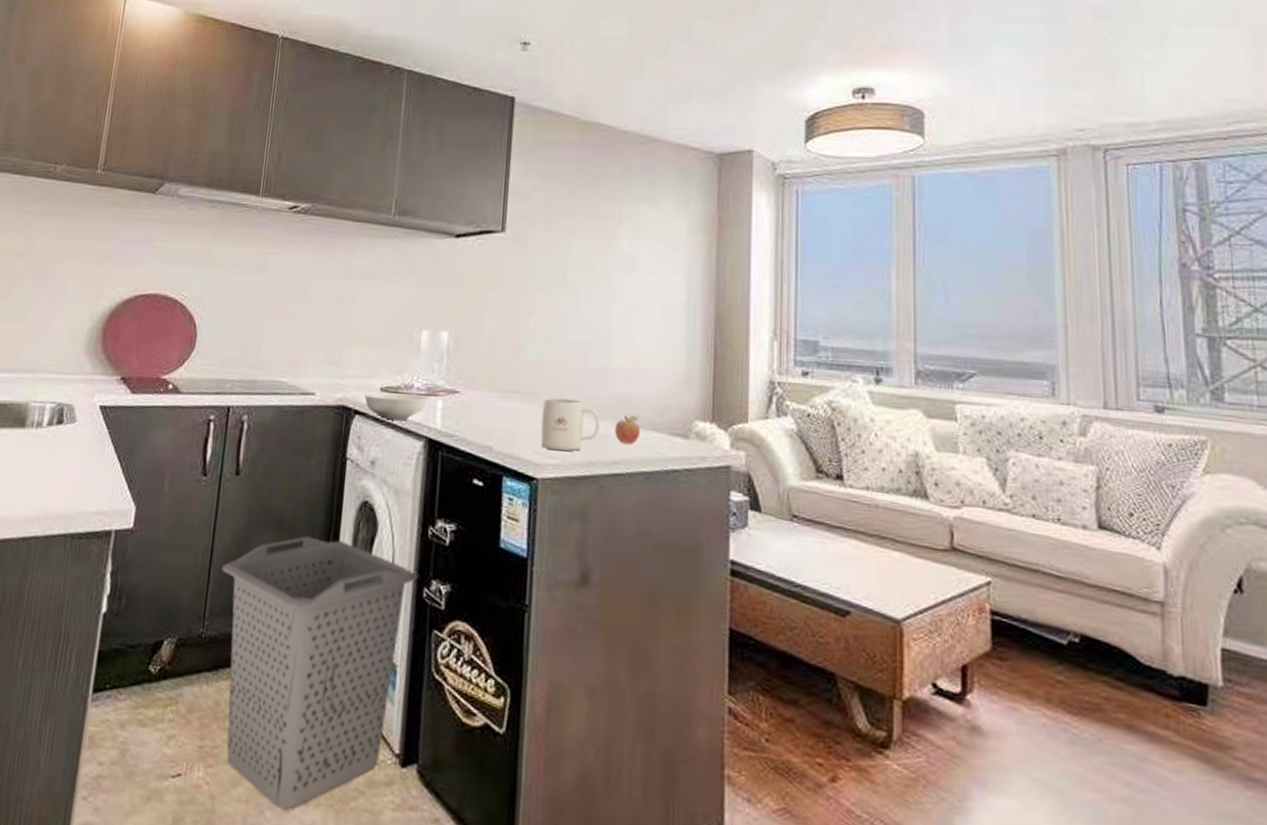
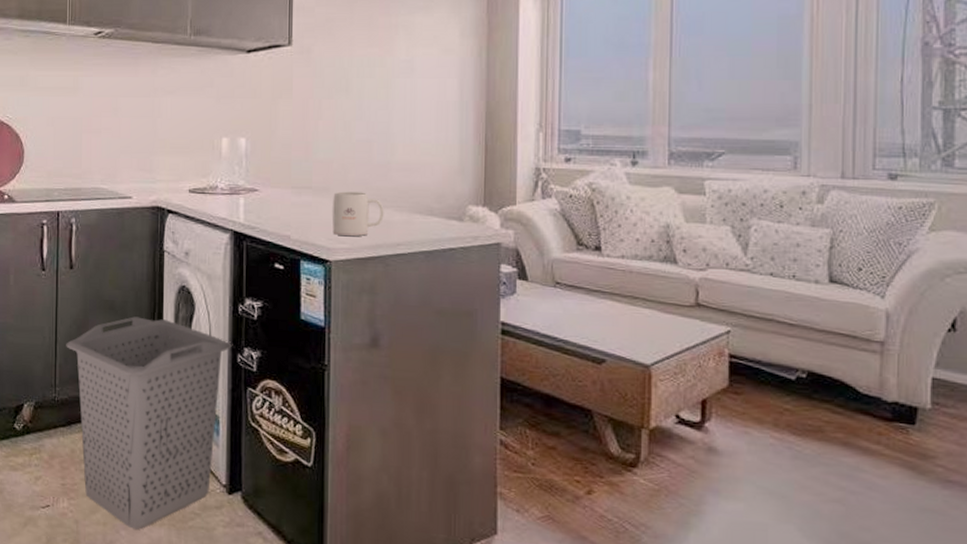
bowl: present [364,392,429,421] -> none [175,193,232,217]
fruit: present [615,415,641,446] -> none [397,203,421,230]

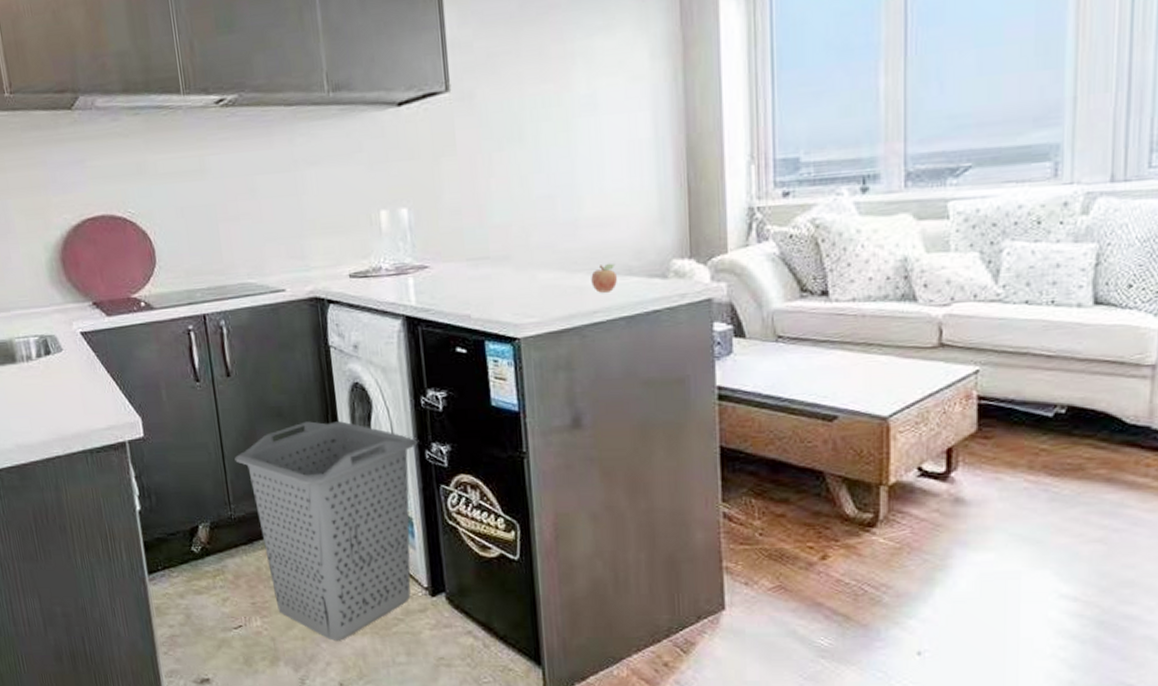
mug: present [331,191,384,237] -> none [514,256,576,310]
fruit: none [397,203,421,230] -> present [591,263,618,294]

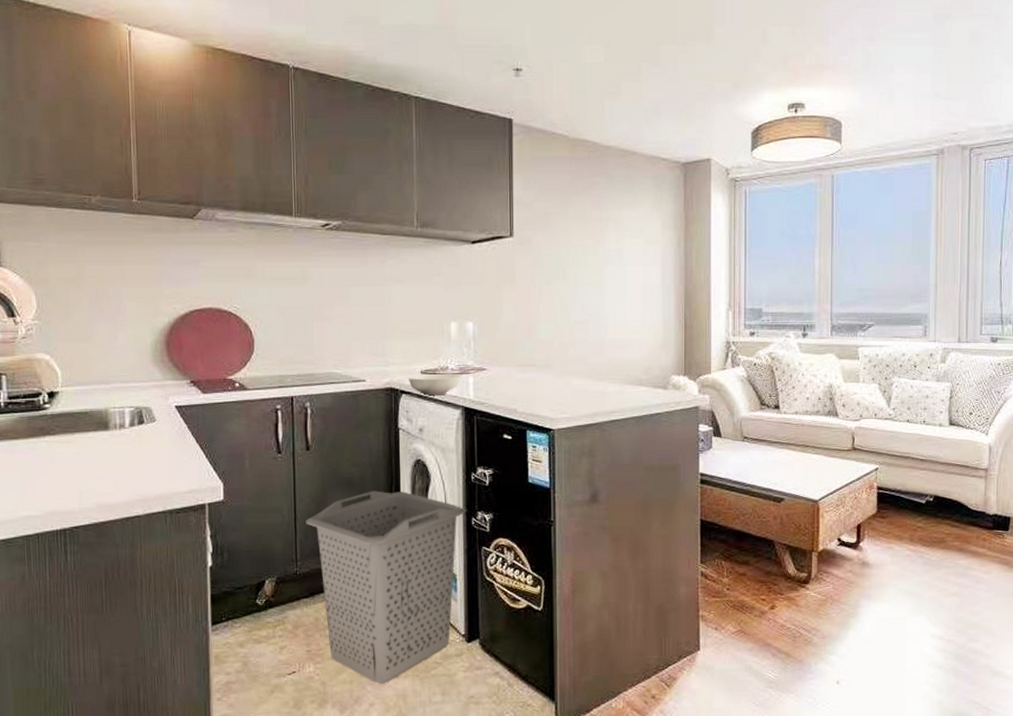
bowl: none [334,275,399,305] -> present [408,374,462,396]
fruit: present [591,263,618,294] -> none [611,375,631,399]

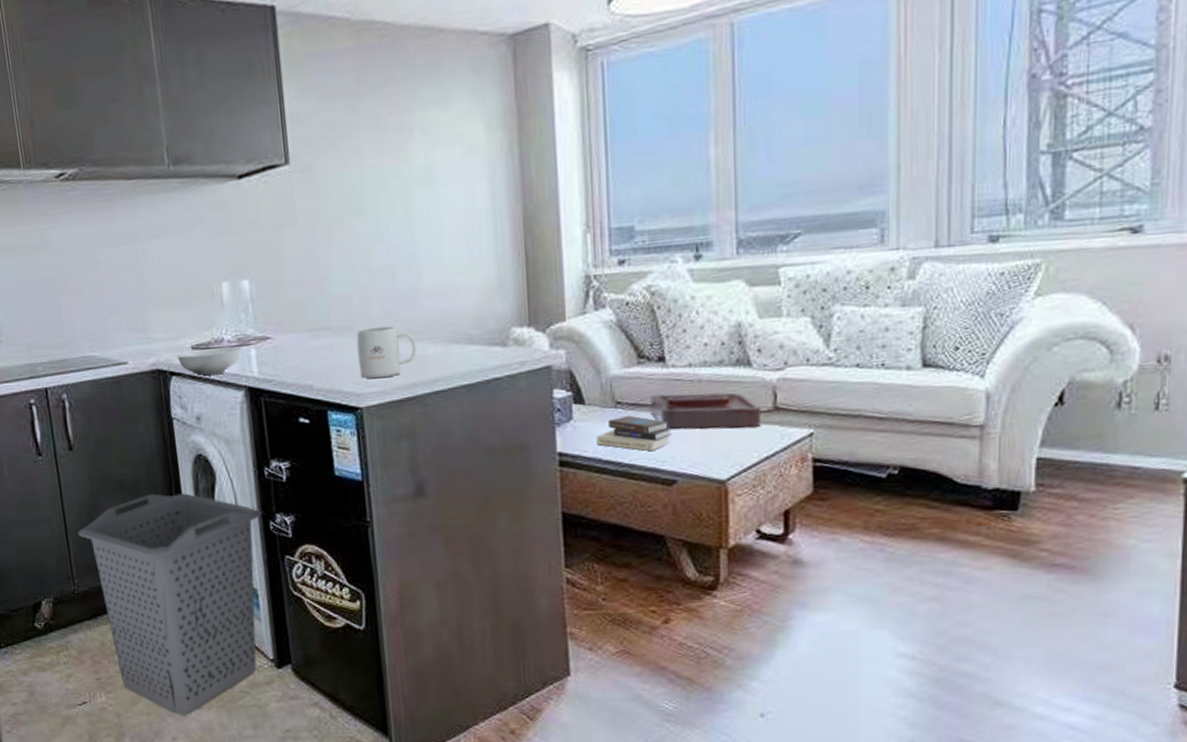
mug: none [553,367,600,407] -> present [356,326,417,379]
books: none [729,447,782,476] -> present [596,415,672,452]
decorative tray: none [768,433,843,462] -> present [650,392,761,429]

